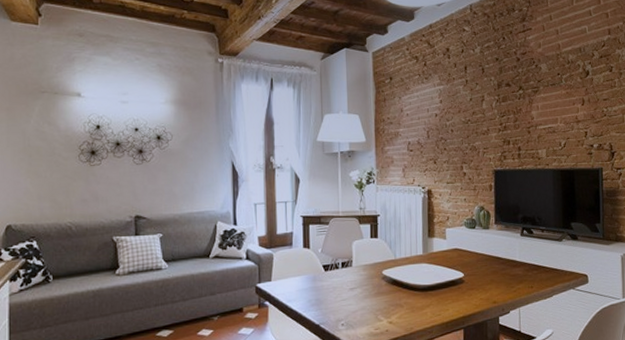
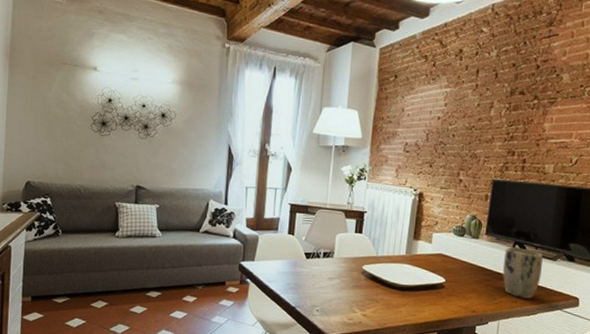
plant pot: none [514,233,551,283] -> present [502,247,543,299]

